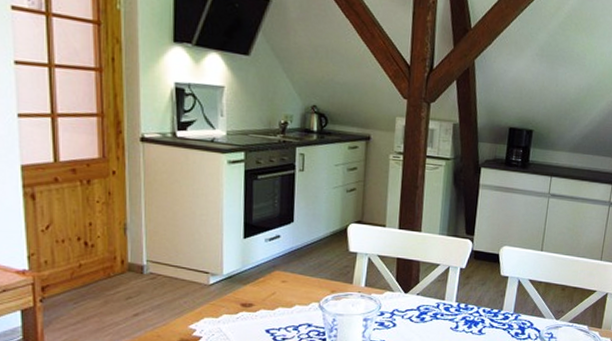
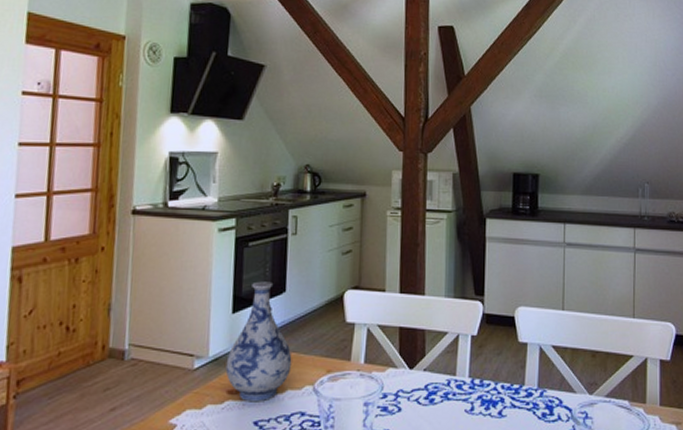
vase: none [239,211,300,313] -> present [225,281,292,401]

